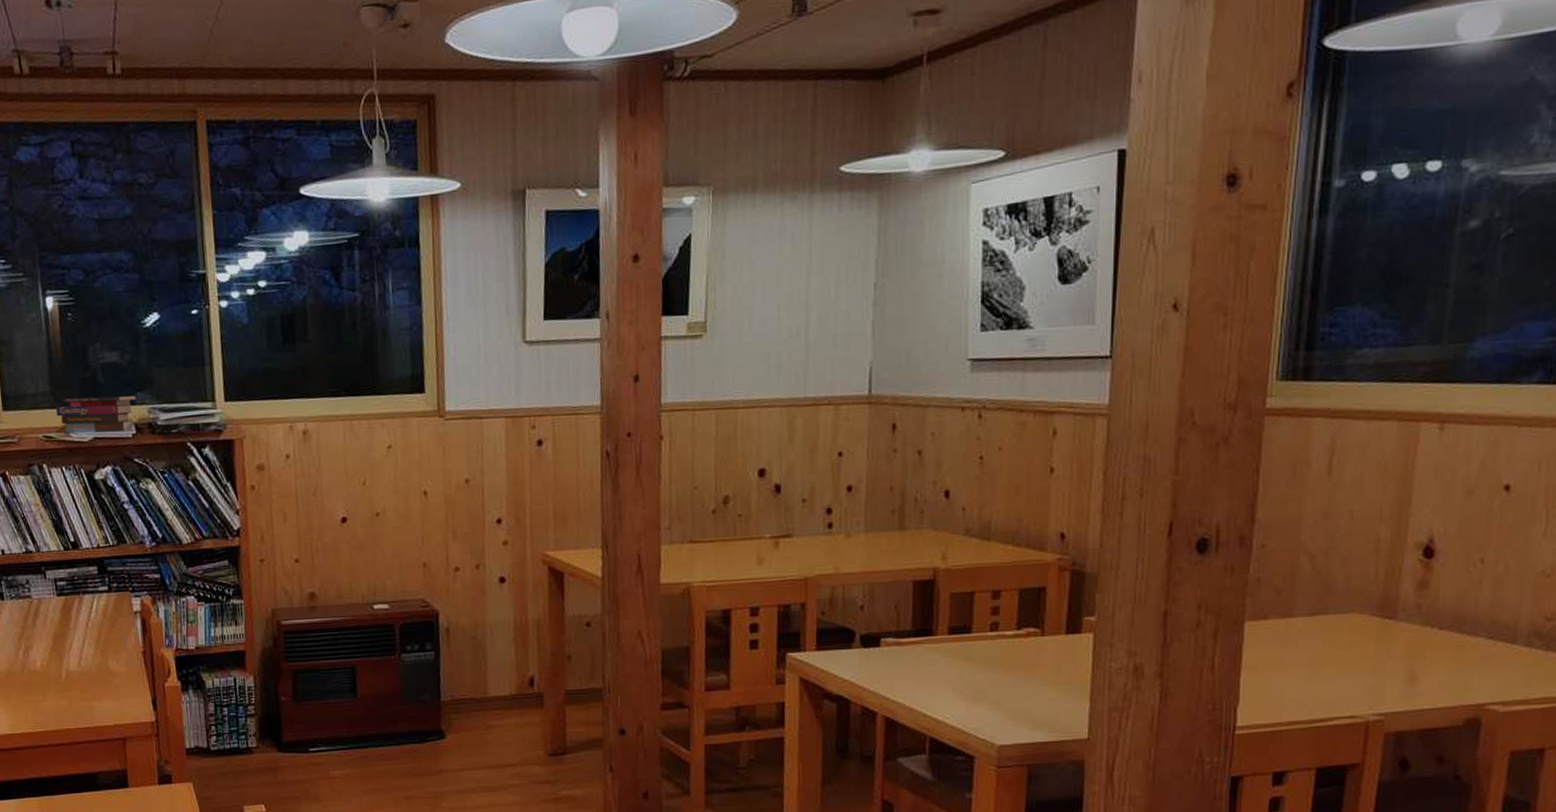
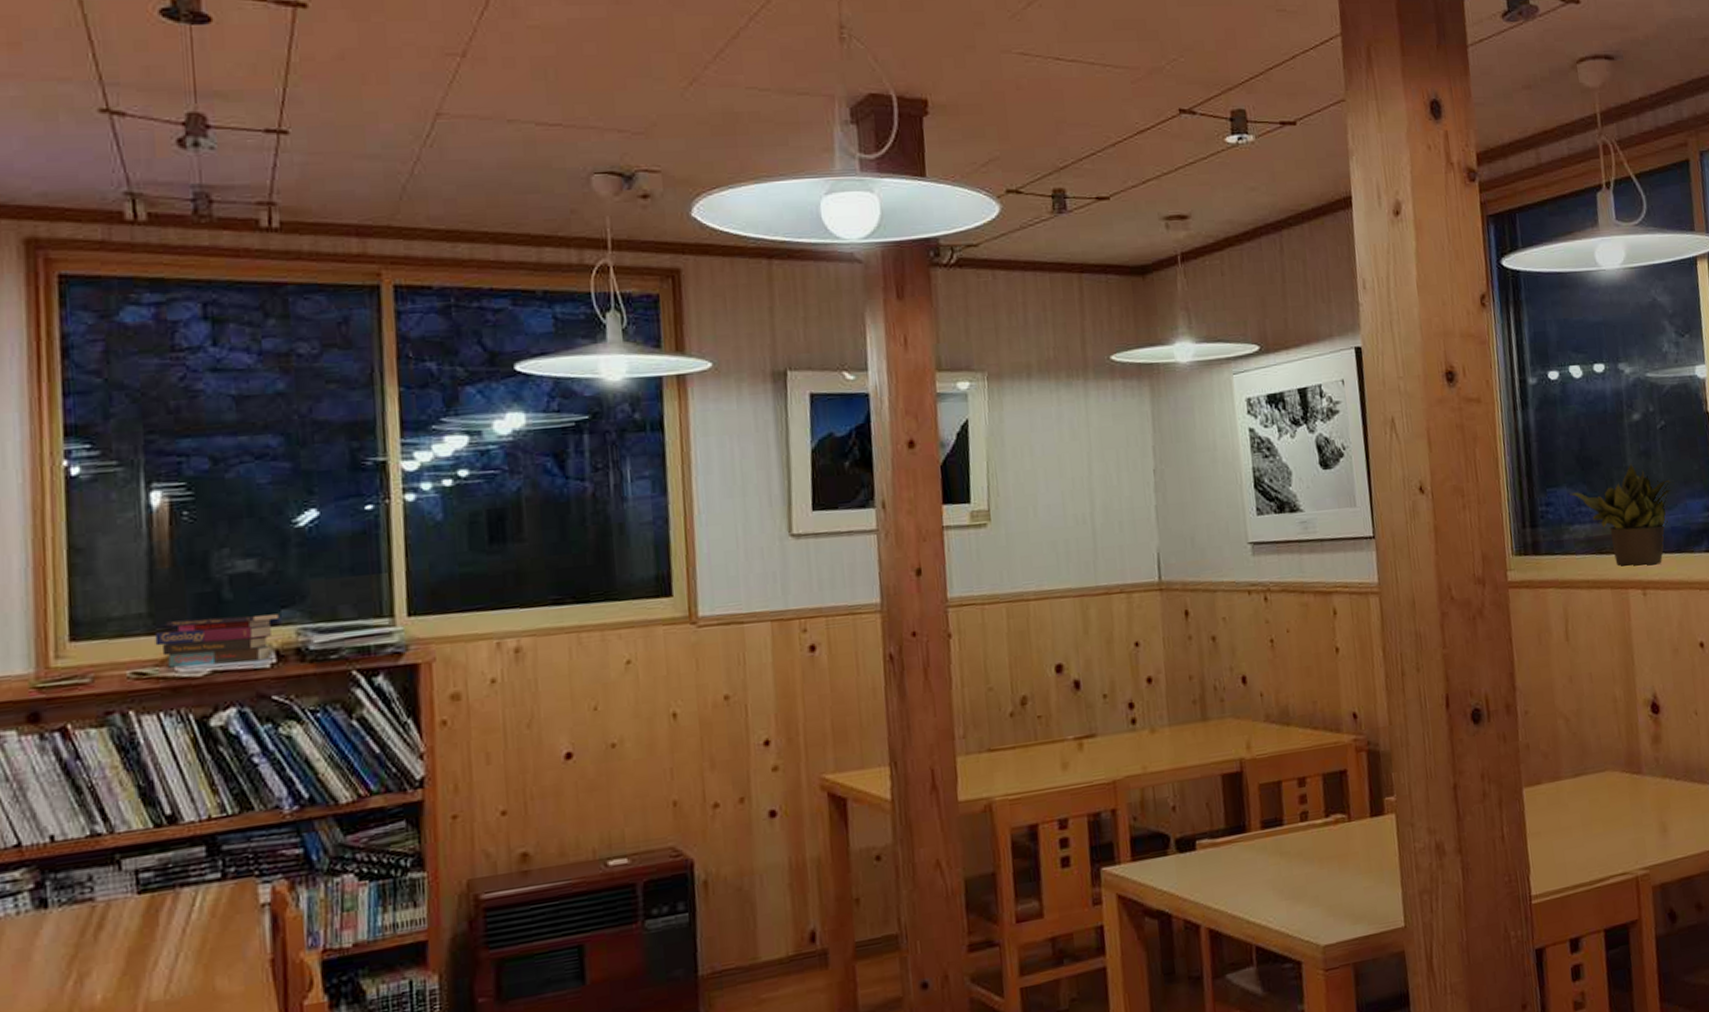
potted plant: none [1362,278,1511,397] -> present [1569,463,1674,567]

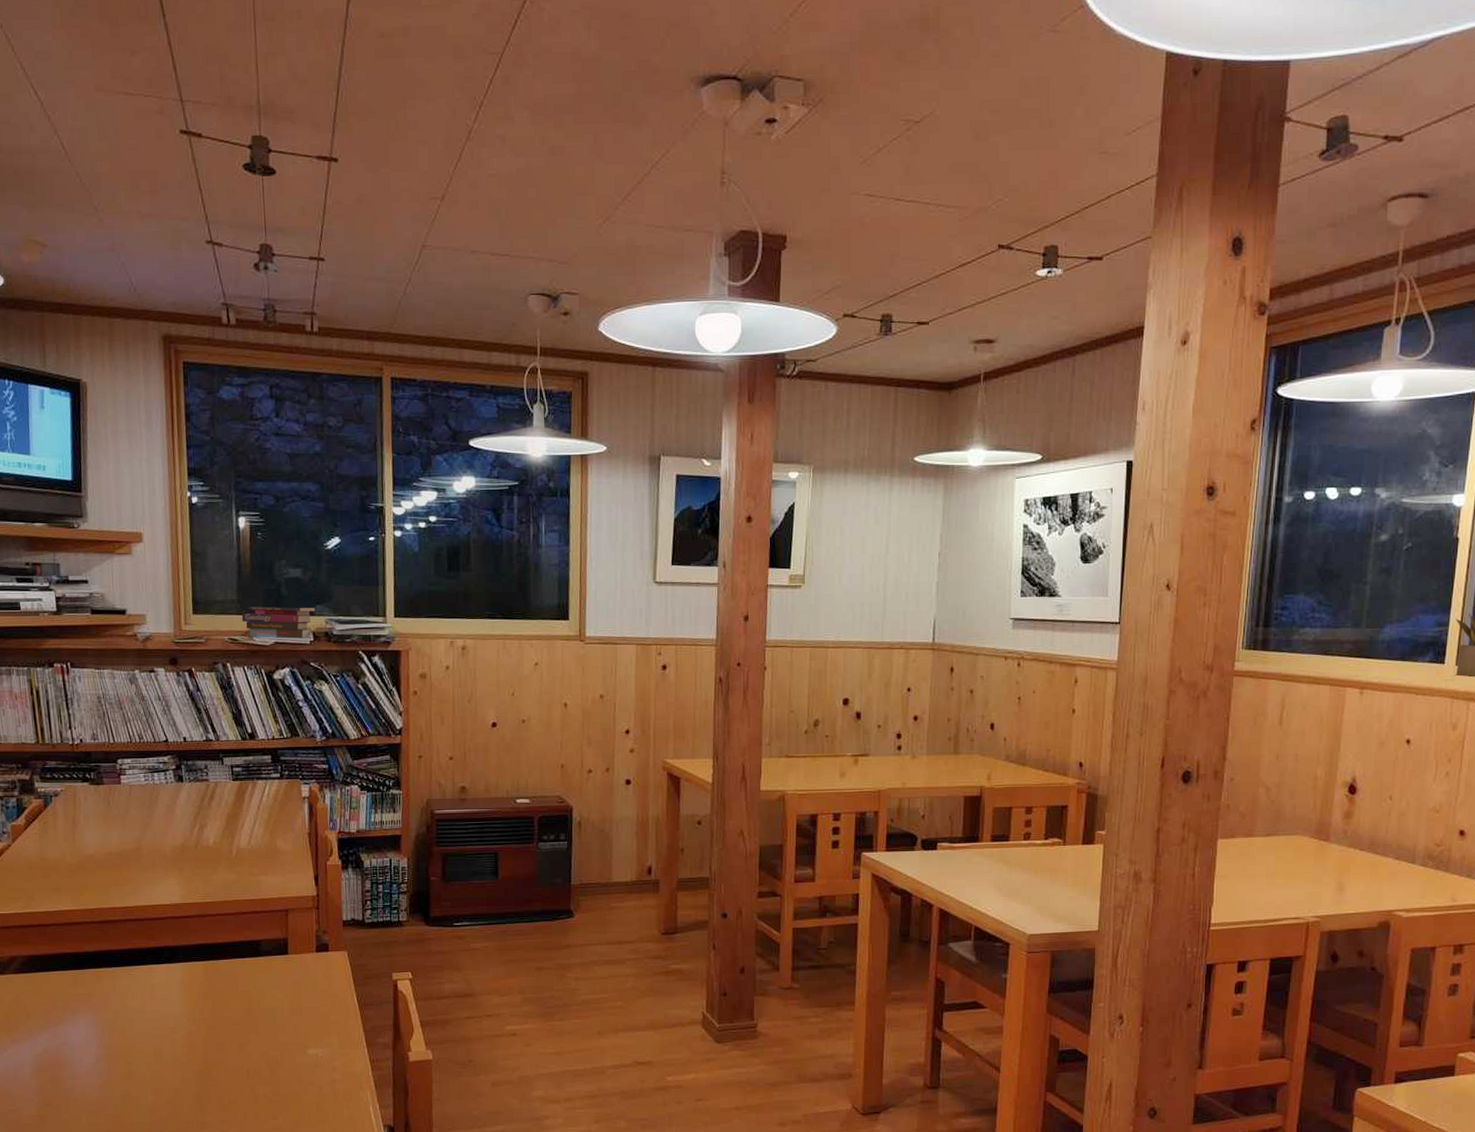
potted plant: present [1569,463,1674,567] -> none [1305,578,1410,669]

